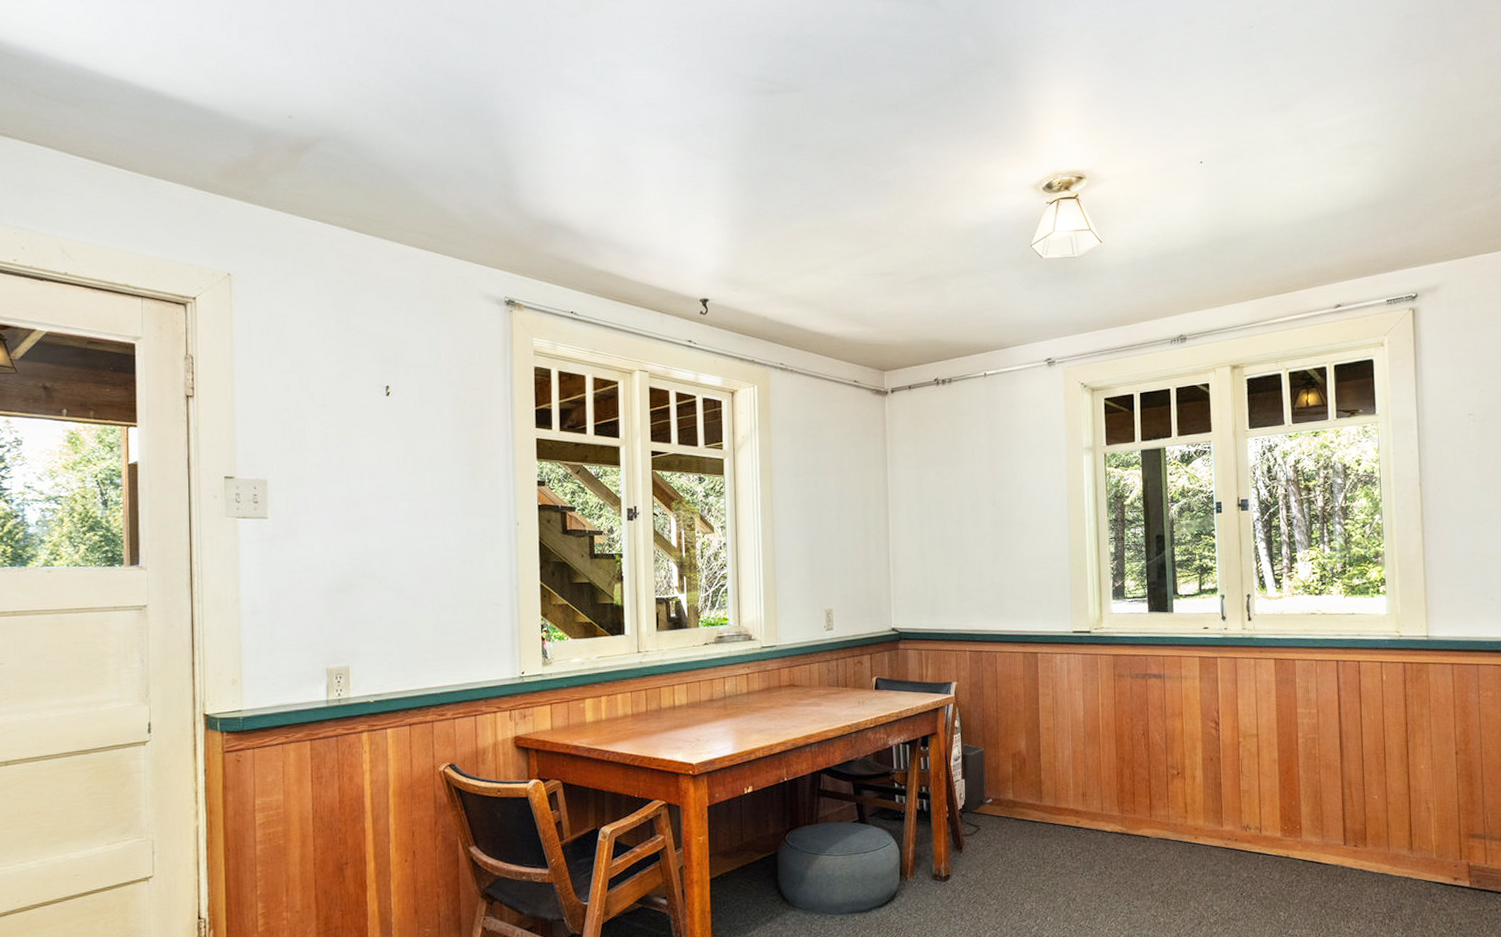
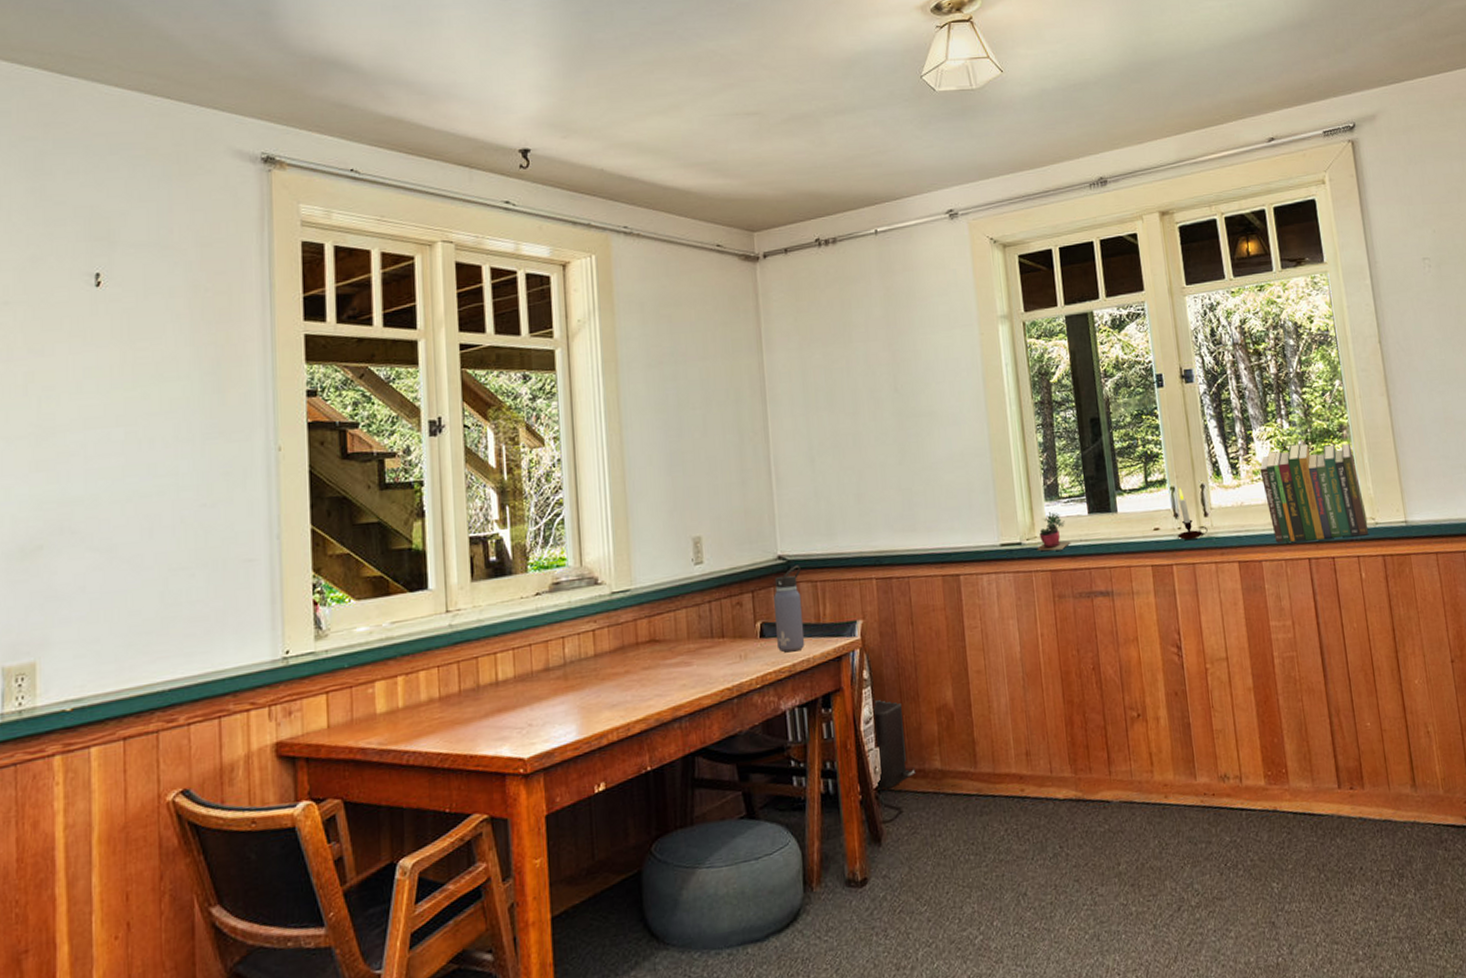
water bottle: none [887,636,910,702] -> present [774,565,805,652]
succulent plant: none [1103,608,1132,639] -> present [1037,512,1071,551]
candle: none [1224,596,1250,639] -> present [1178,488,1208,541]
books: none [1300,566,1393,646] -> present [1259,443,1369,543]

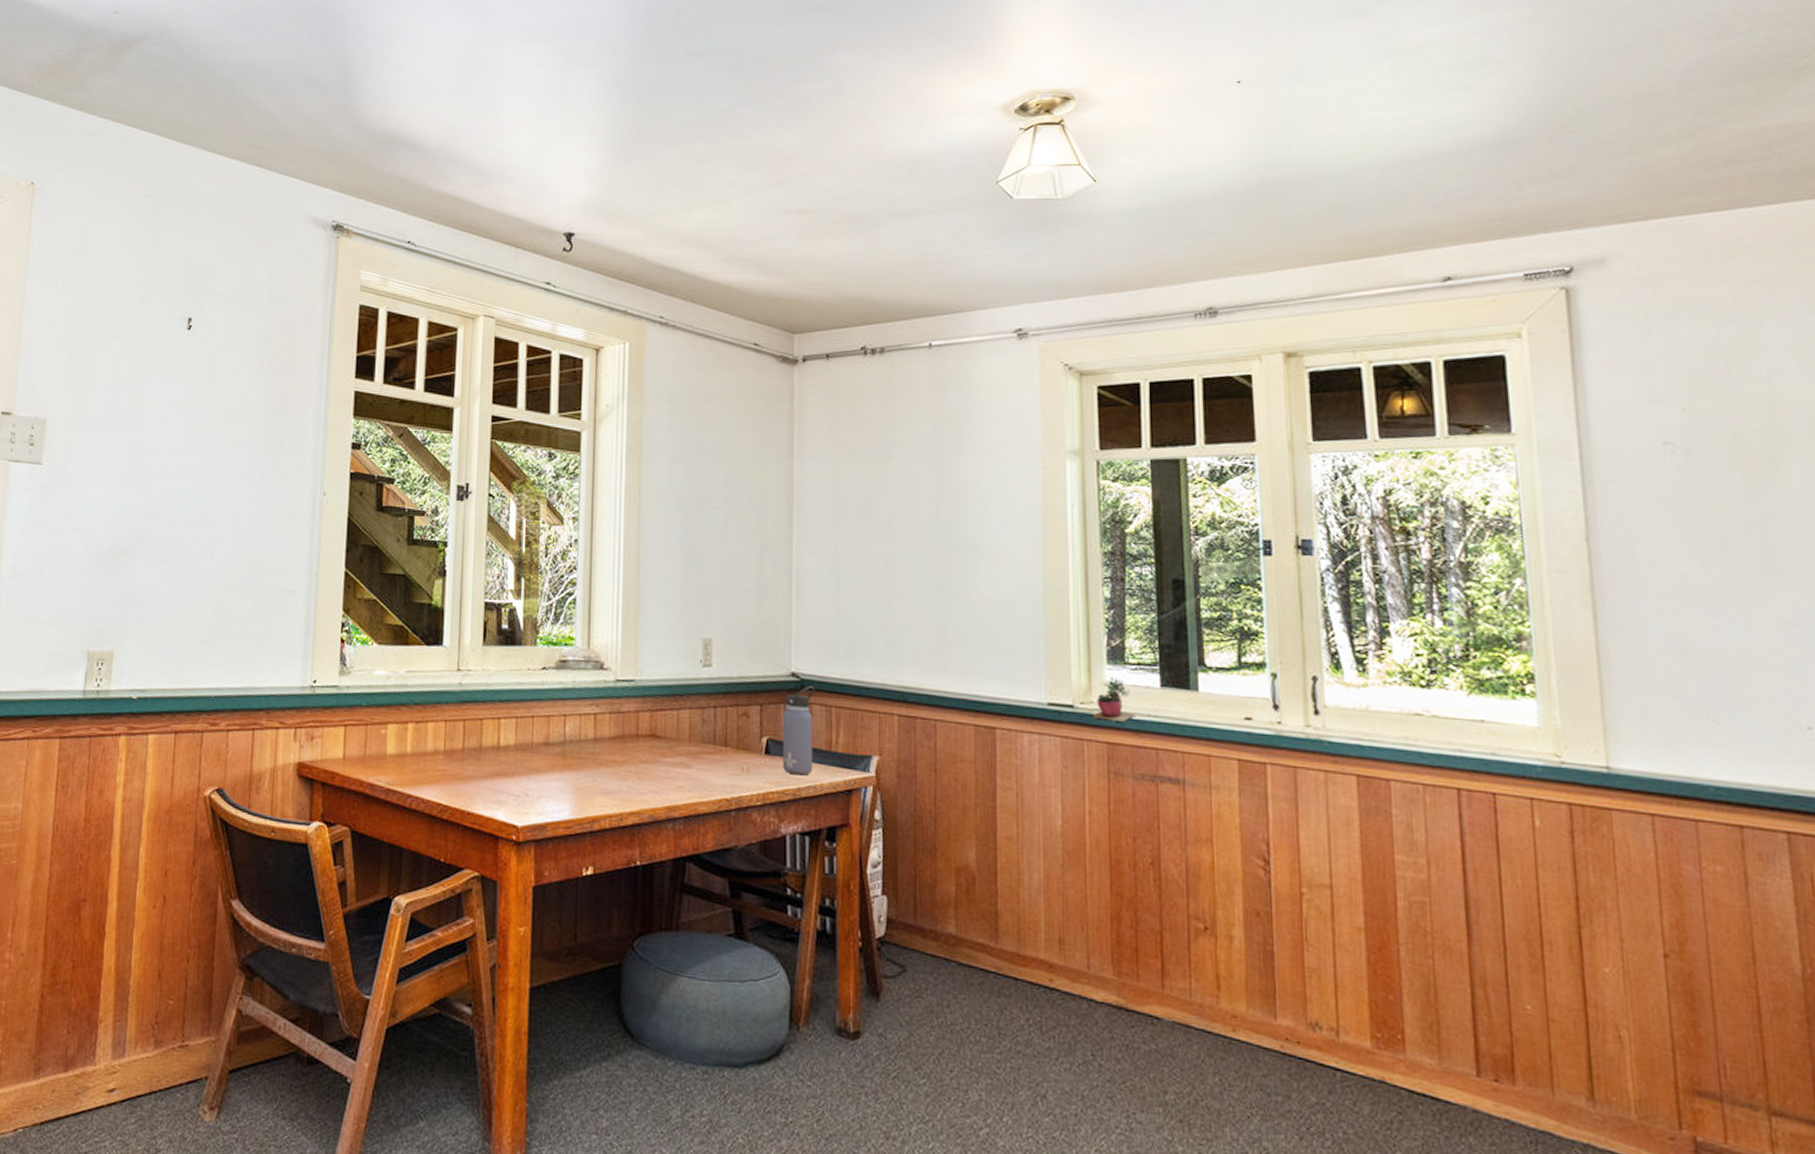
pedal bin: present [872,698,916,789] -> none [881,842,926,943]
candle: present [1178,488,1208,541] -> none [1276,676,1318,739]
books: present [1259,443,1369,543] -> none [1396,647,1550,775]

